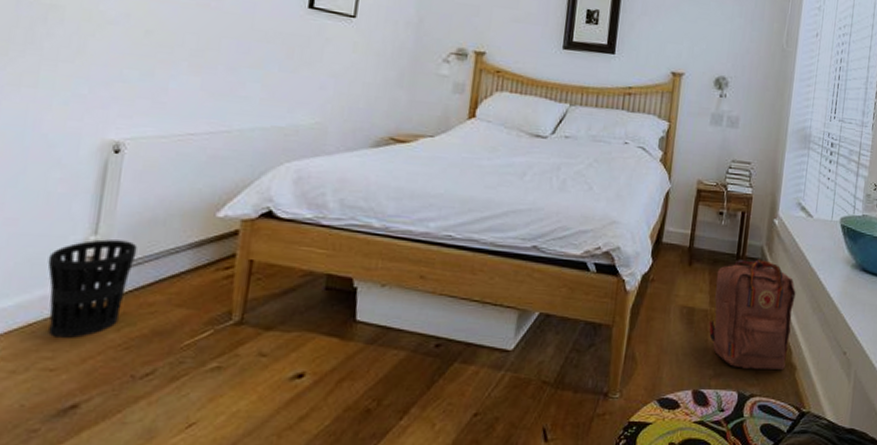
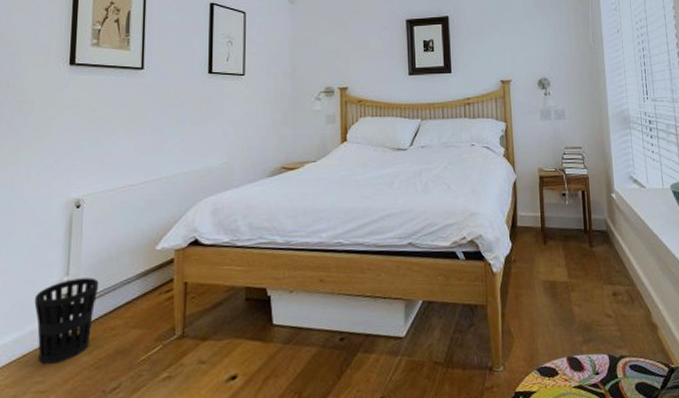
backpack: present [708,259,796,370] -> none [569,231,647,332]

